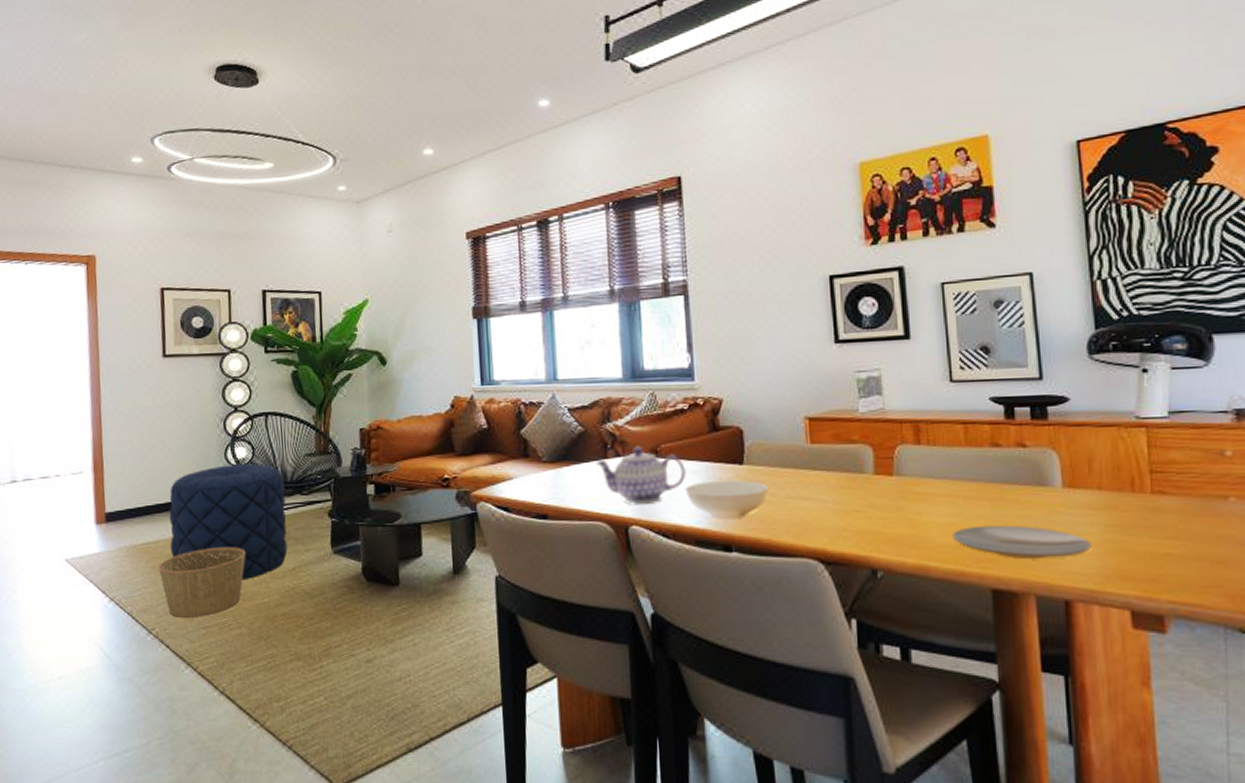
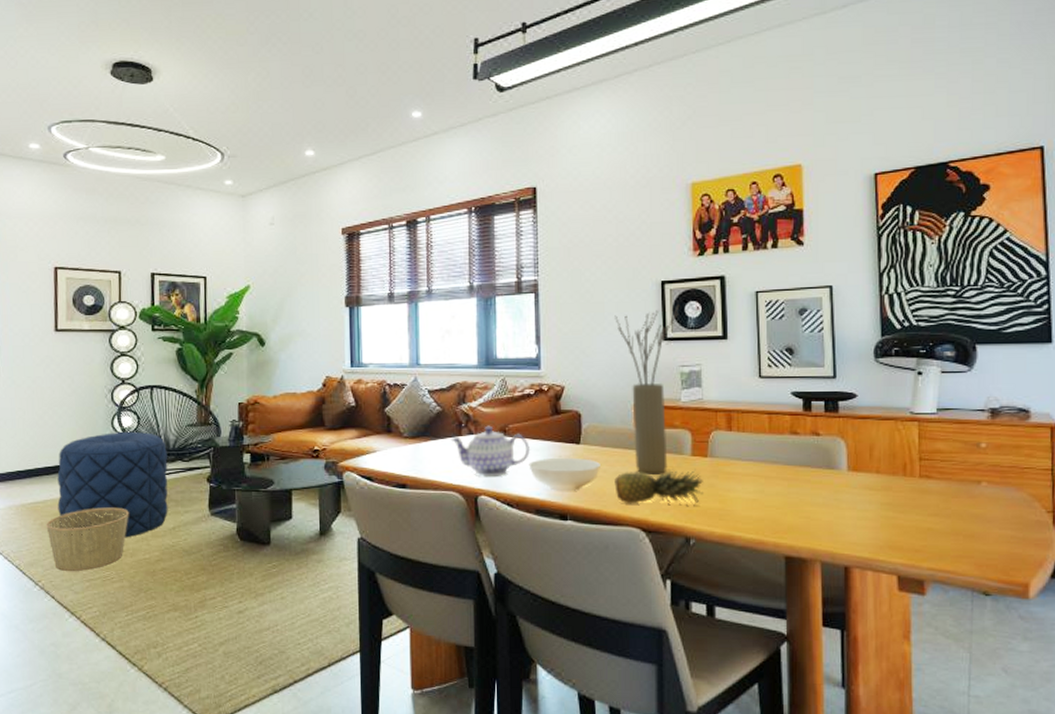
vase: none [777,301,853,497] -> present [615,304,680,474]
fruit: none [785,489,890,532] -> present [614,469,703,504]
plate: present [952,525,1091,560] -> none [754,501,869,532]

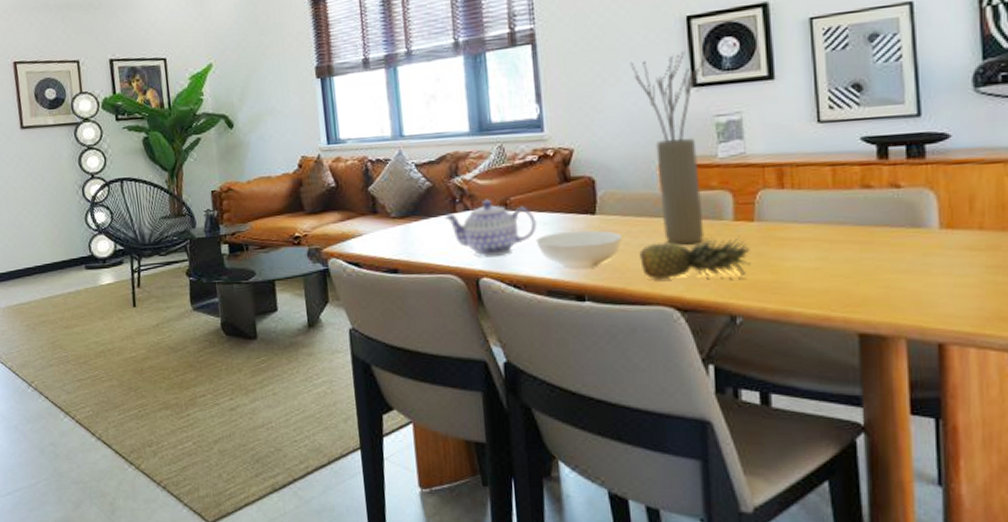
basket: present [46,507,129,571] -> none [32,306,112,371]
pouf: present [57,432,168,539] -> none [37,227,150,339]

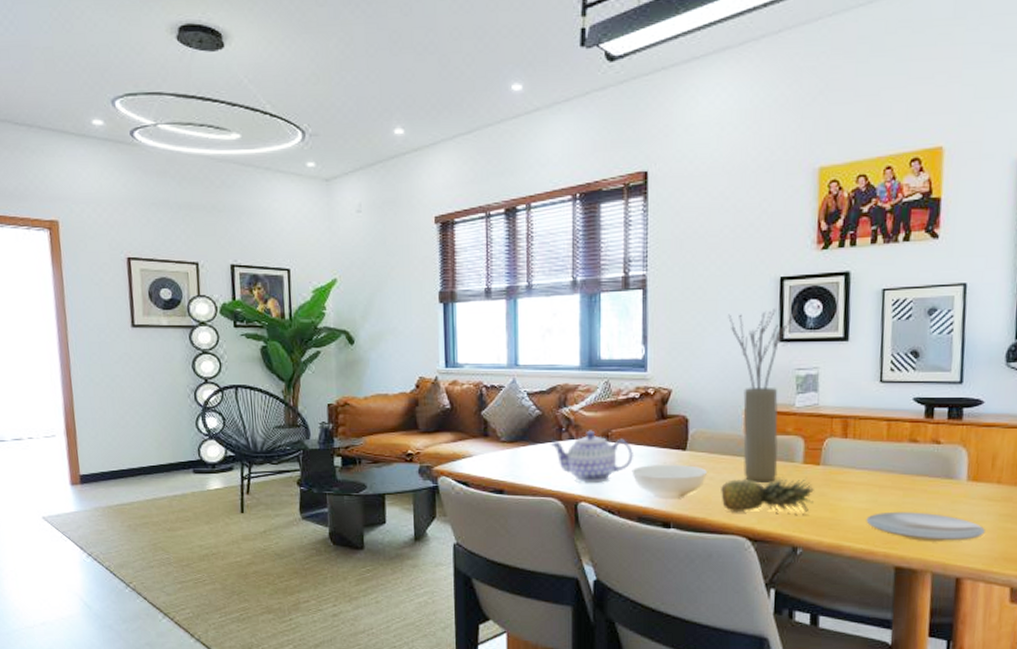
plate: none [817,268,970,303] -> present [866,511,985,543]

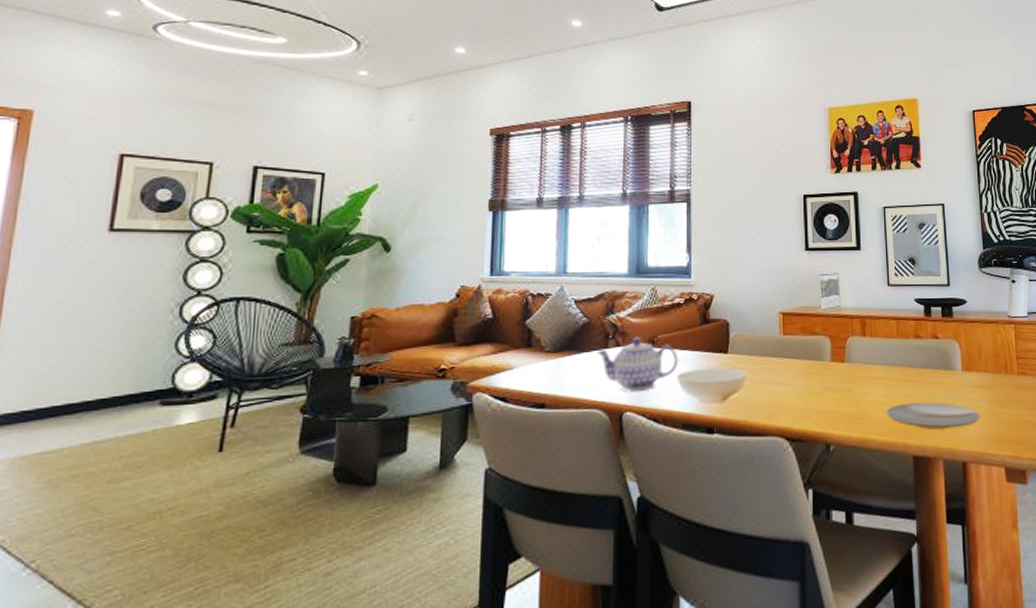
fruit: present [721,477,814,513] -> none [760,374,841,413]
vase: present [728,302,799,482] -> none [762,217,820,382]

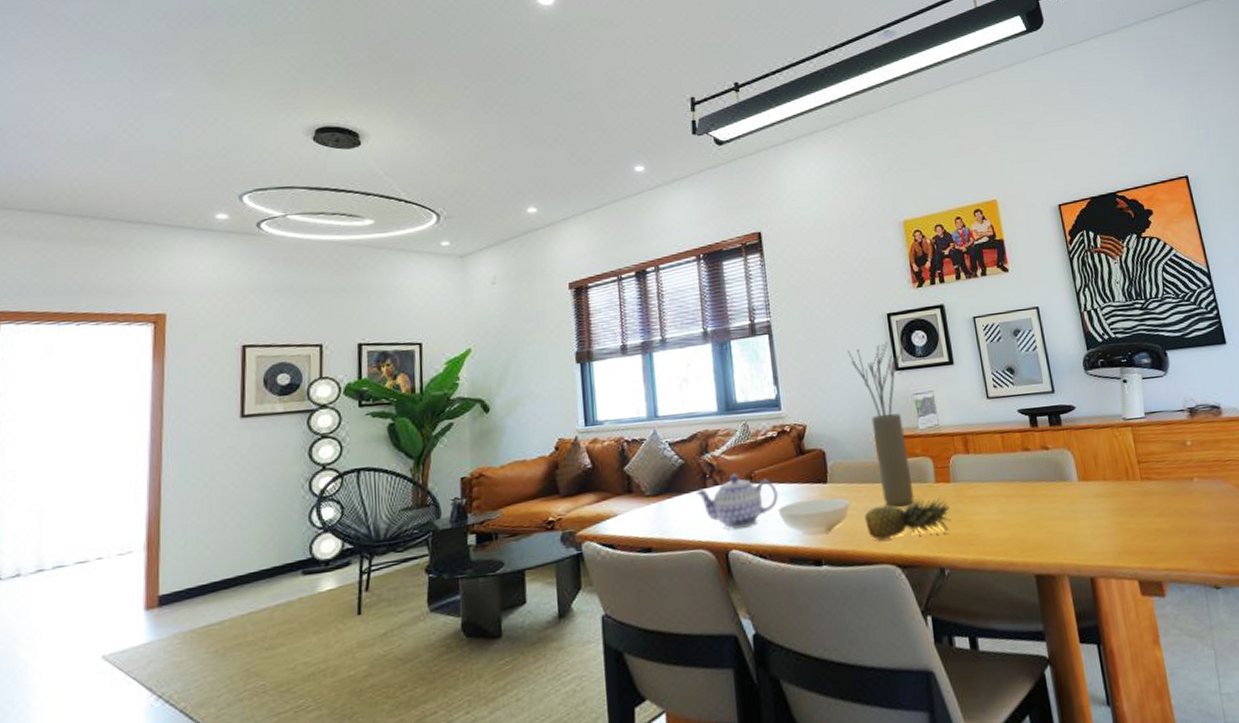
fruit: none [760,374,841,413] -> present [865,496,951,540]
vase: none [762,217,820,382] -> present [847,334,915,507]
plate: present [886,402,980,430] -> none [1000,516,1105,546]

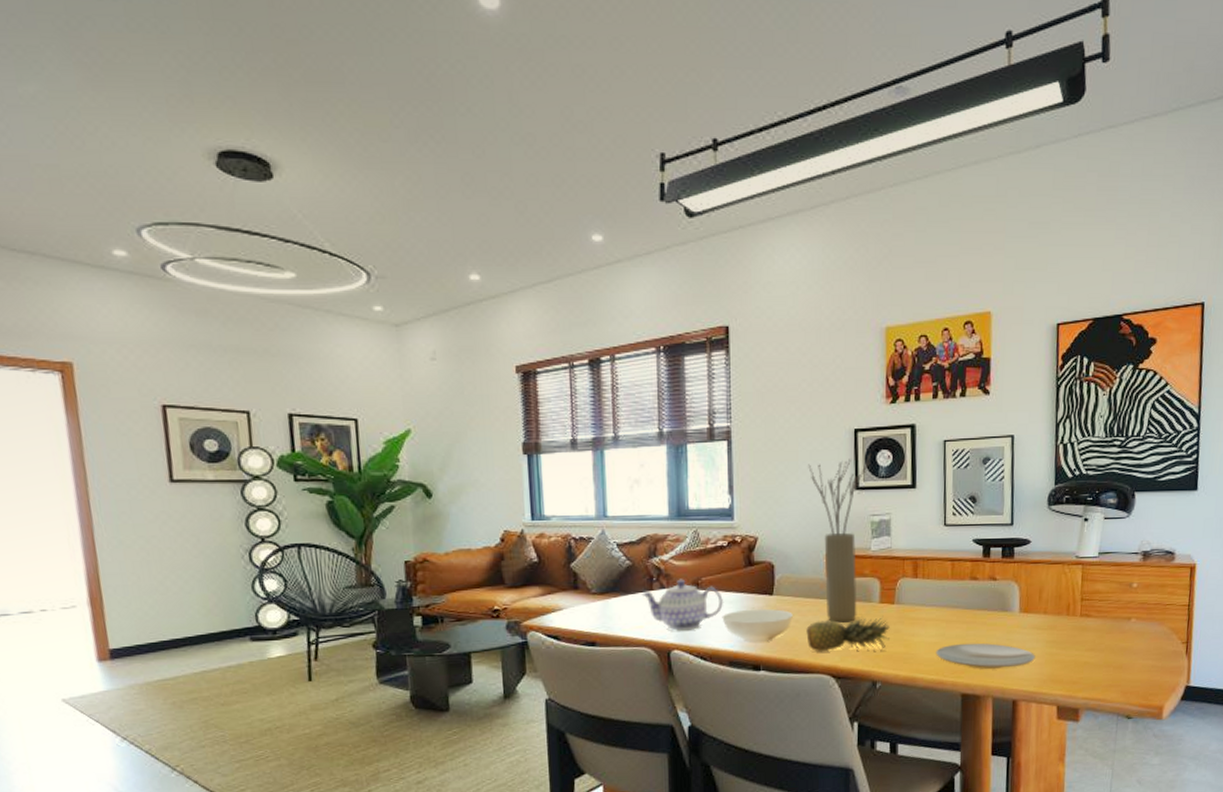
plate: none [1000,516,1105,546] -> present [936,643,1035,670]

